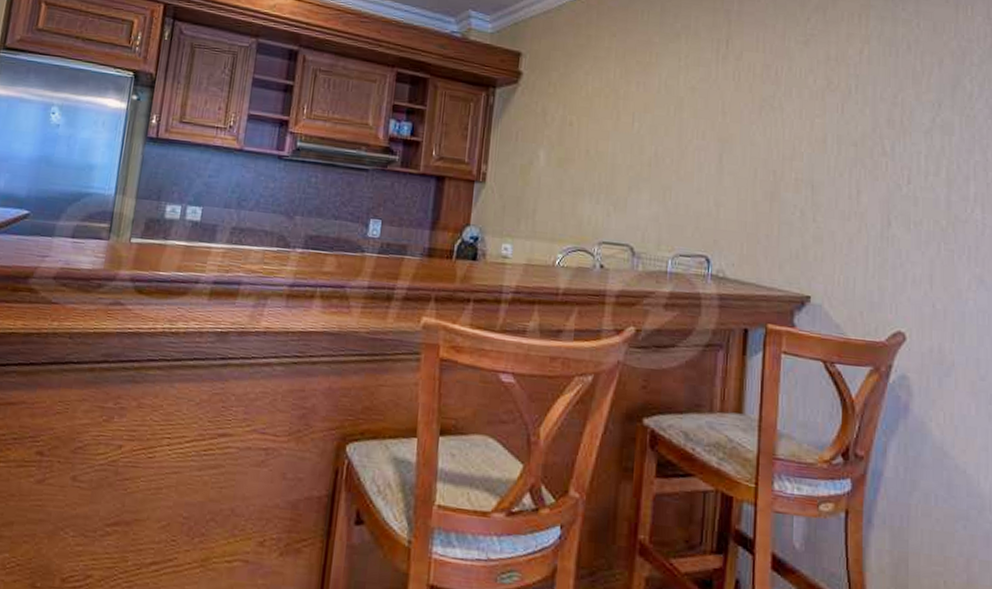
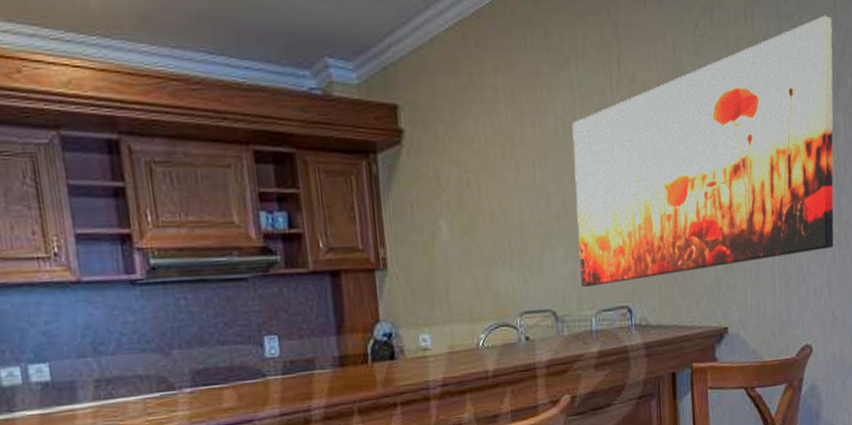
wall art: none [661,24,953,241] -> present [572,15,834,287]

